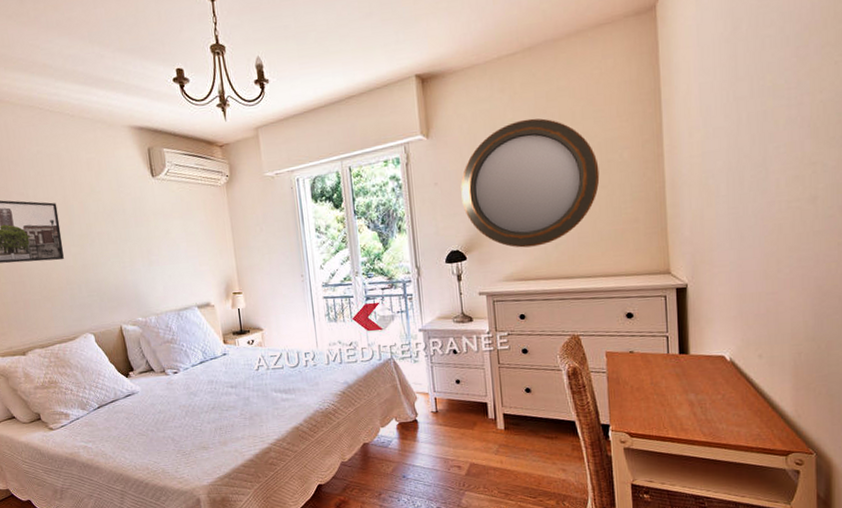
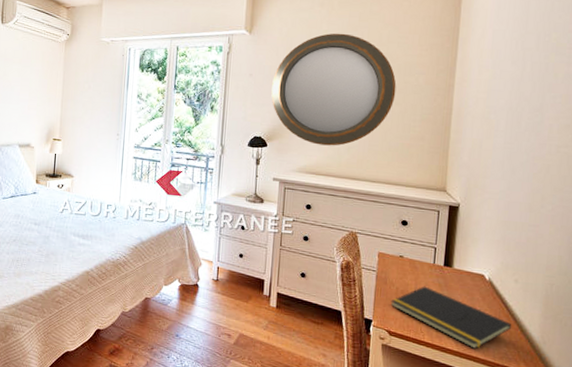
notepad: none [627,379,762,436] -> present [390,286,512,349]

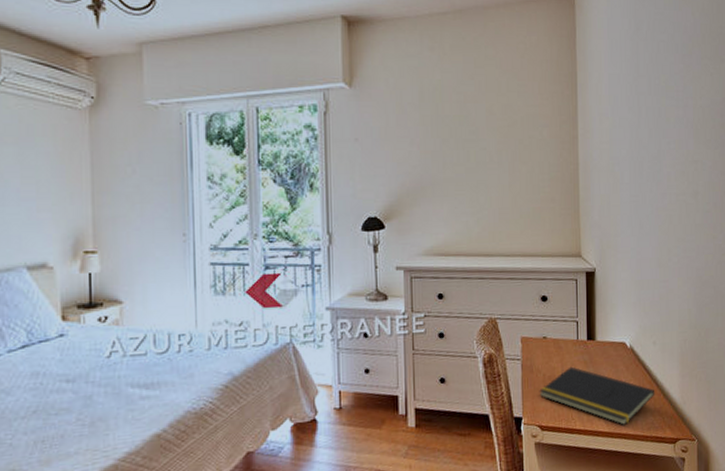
home mirror: present [271,33,396,146] -> none [383,82,521,220]

